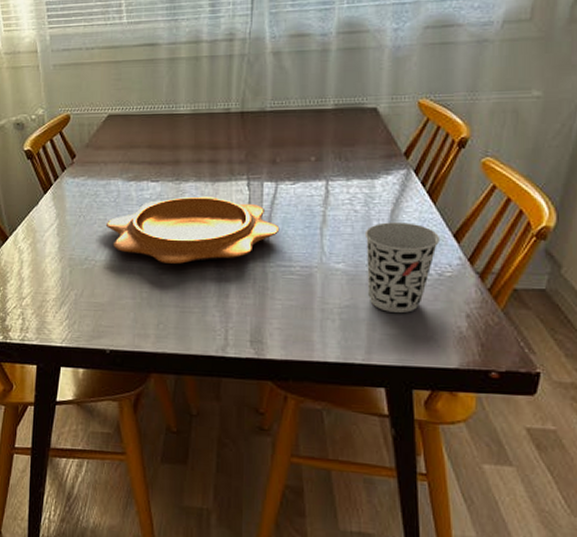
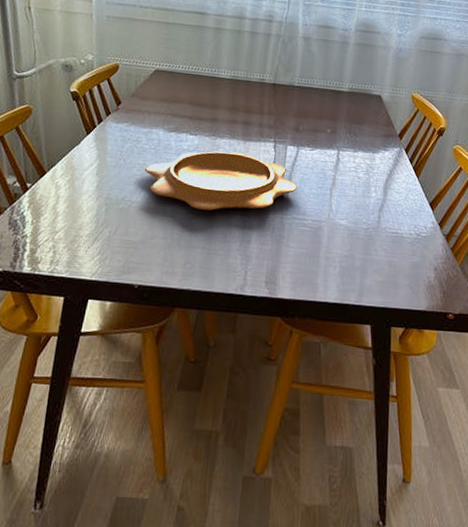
cup: present [364,222,441,313] -> none [363,189,420,264]

